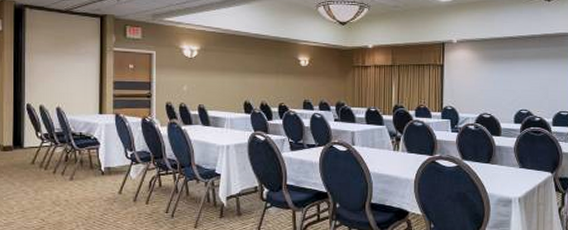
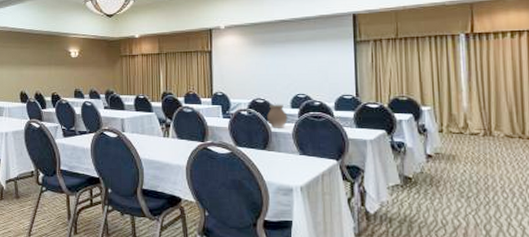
pitcher: none [492,119,511,142] -> present [267,104,288,128]

